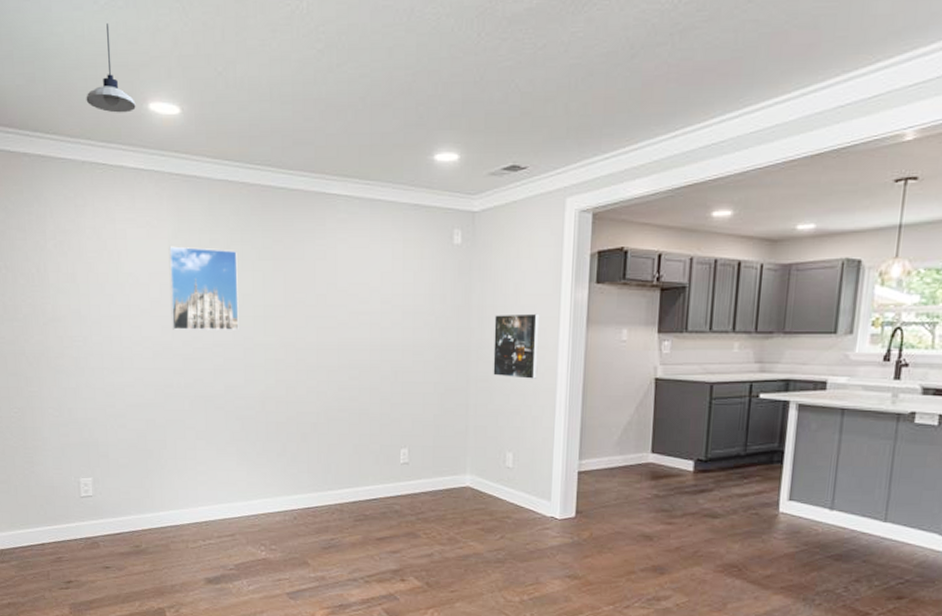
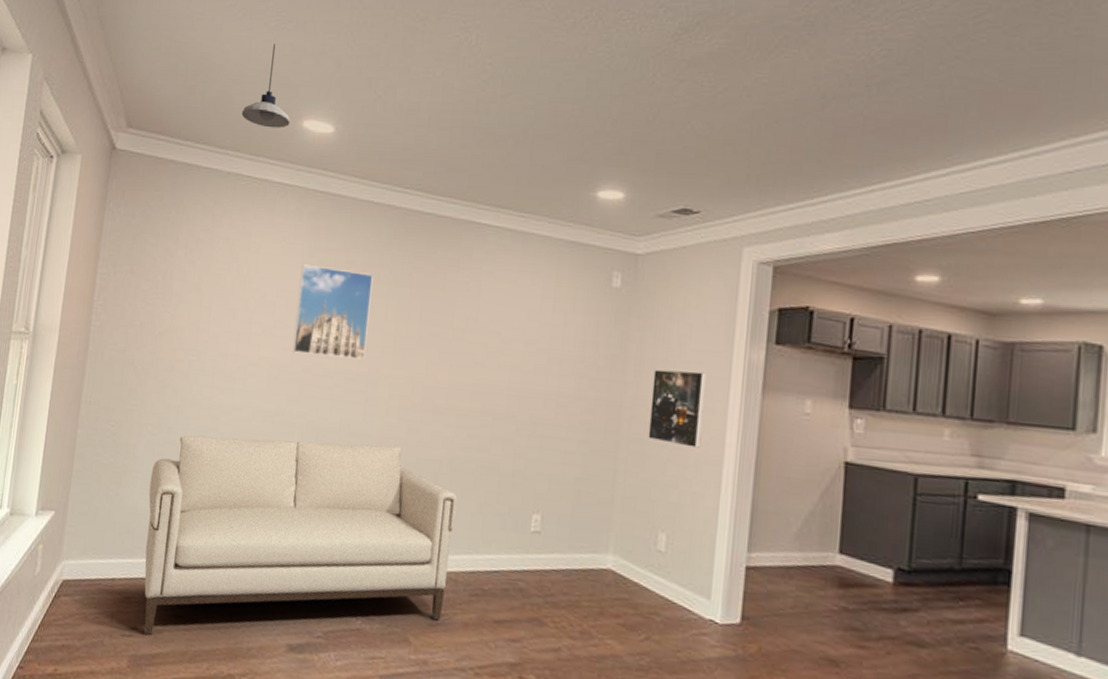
sofa: none [60,403,337,586] -> present [144,435,457,635]

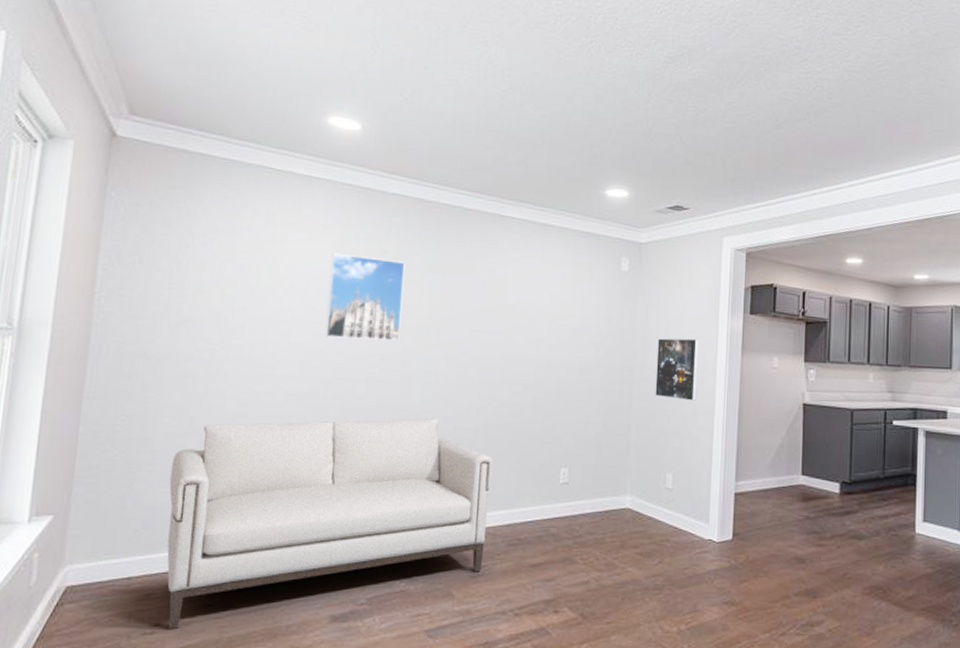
pendant light: present [241,44,290,128] -> none [262,42,315,124]

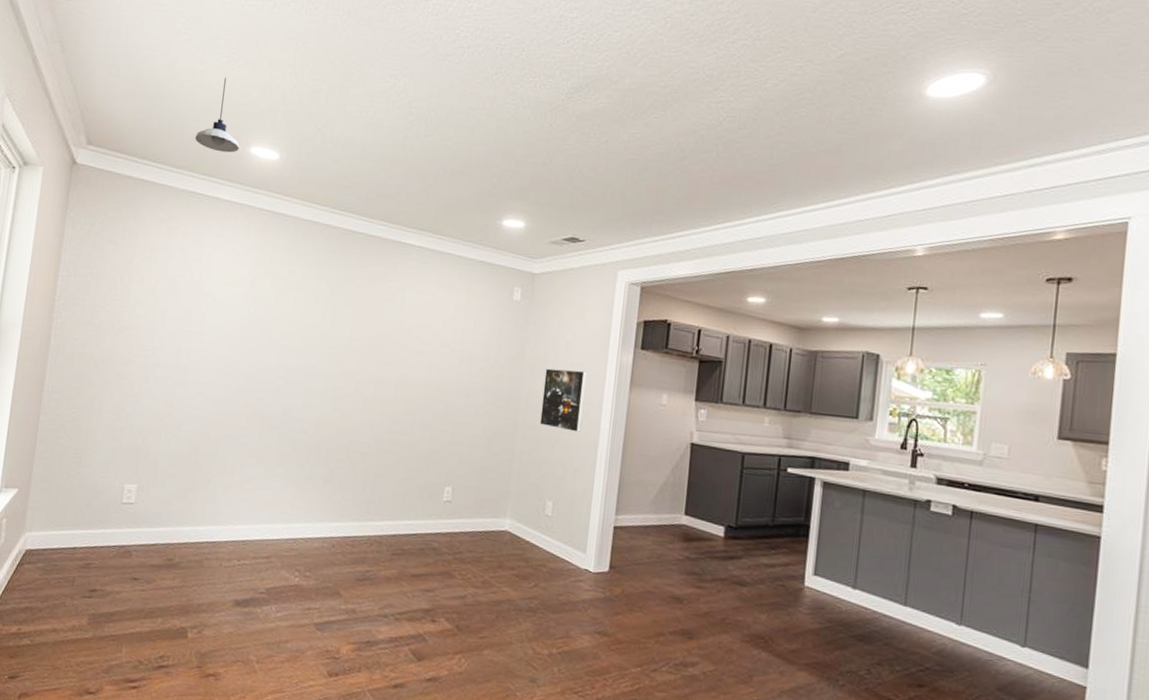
sofa: present [167,418,493,630] -> none [103,421,383,596]
pendant light: none [262,42,315,124] -> present [195,77,240,153]
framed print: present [325,253,405,341] -> none [240,273,313,357]

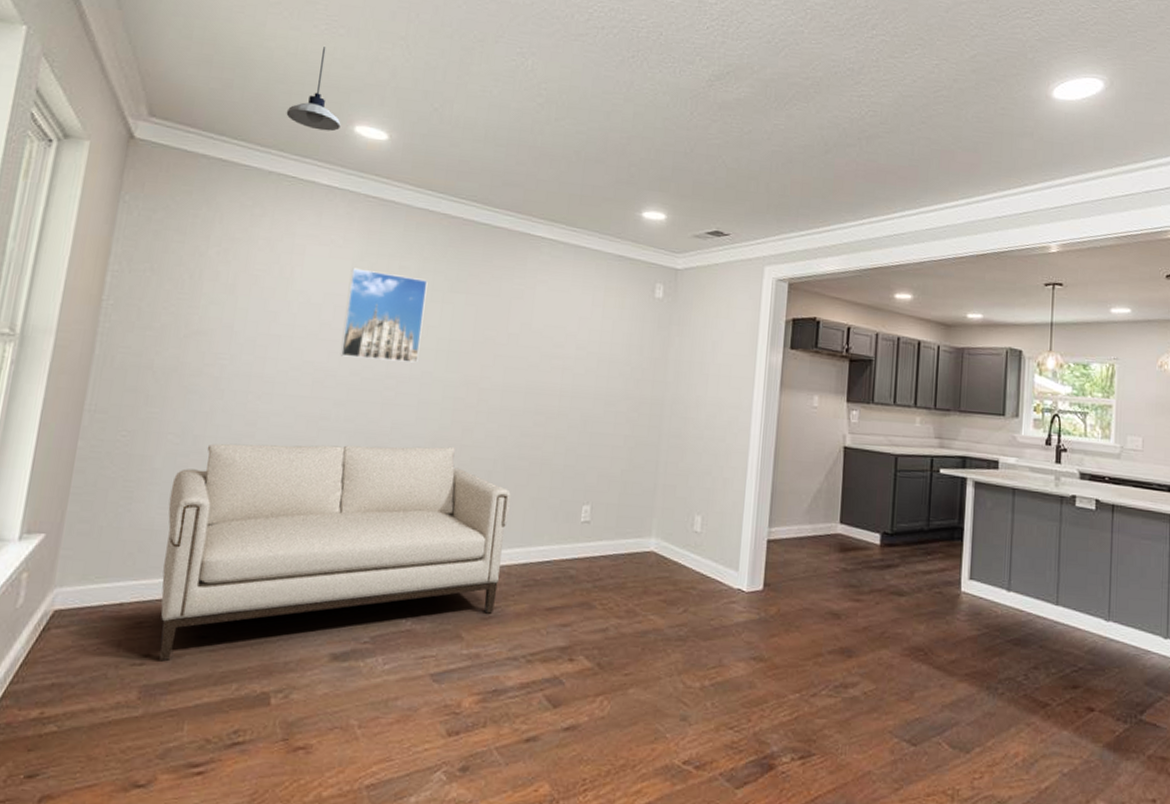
sofa: none [103,421,383,596] -> present [159,443,511,662]
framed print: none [240,273,313,357] -> present [340,268,428,363]
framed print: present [539,368,588,432] -> none [686,371,736,439]

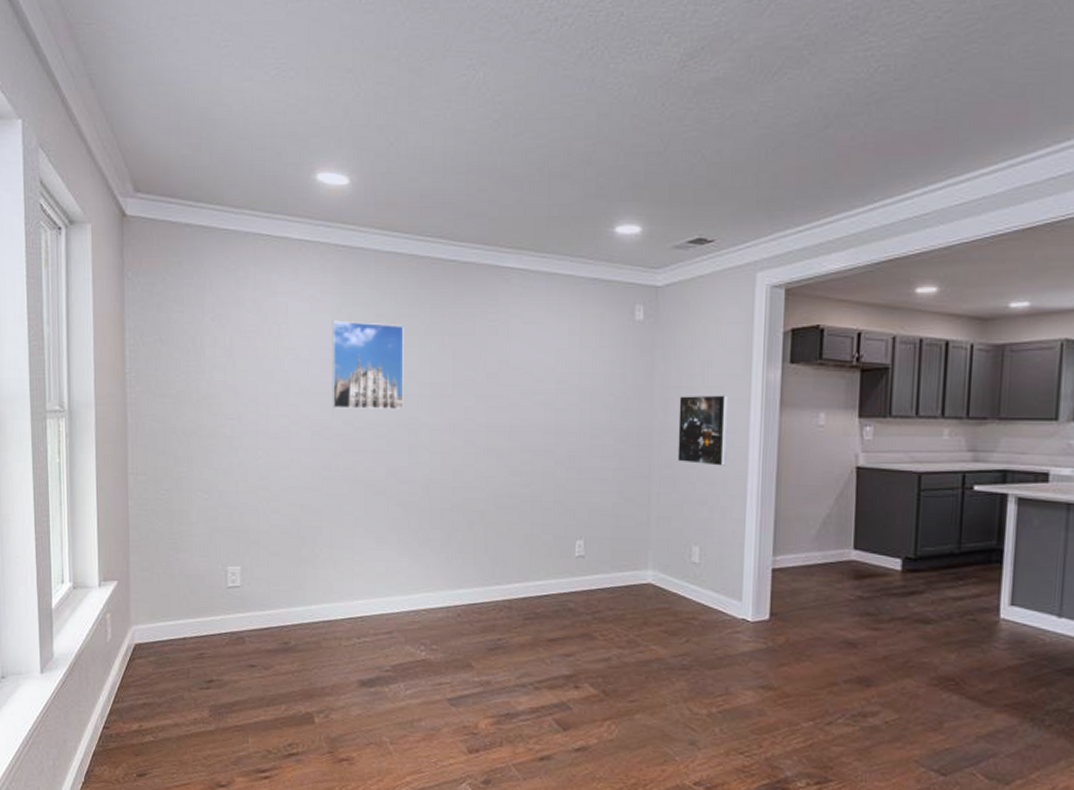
sofa: present [159,443,511,662] -> none [207,489,506,686]
pendant light: present [286,47,341,132] -> none [252,94,303,183]
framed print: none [686,371,736,439] -> present [677,395,729,466]

